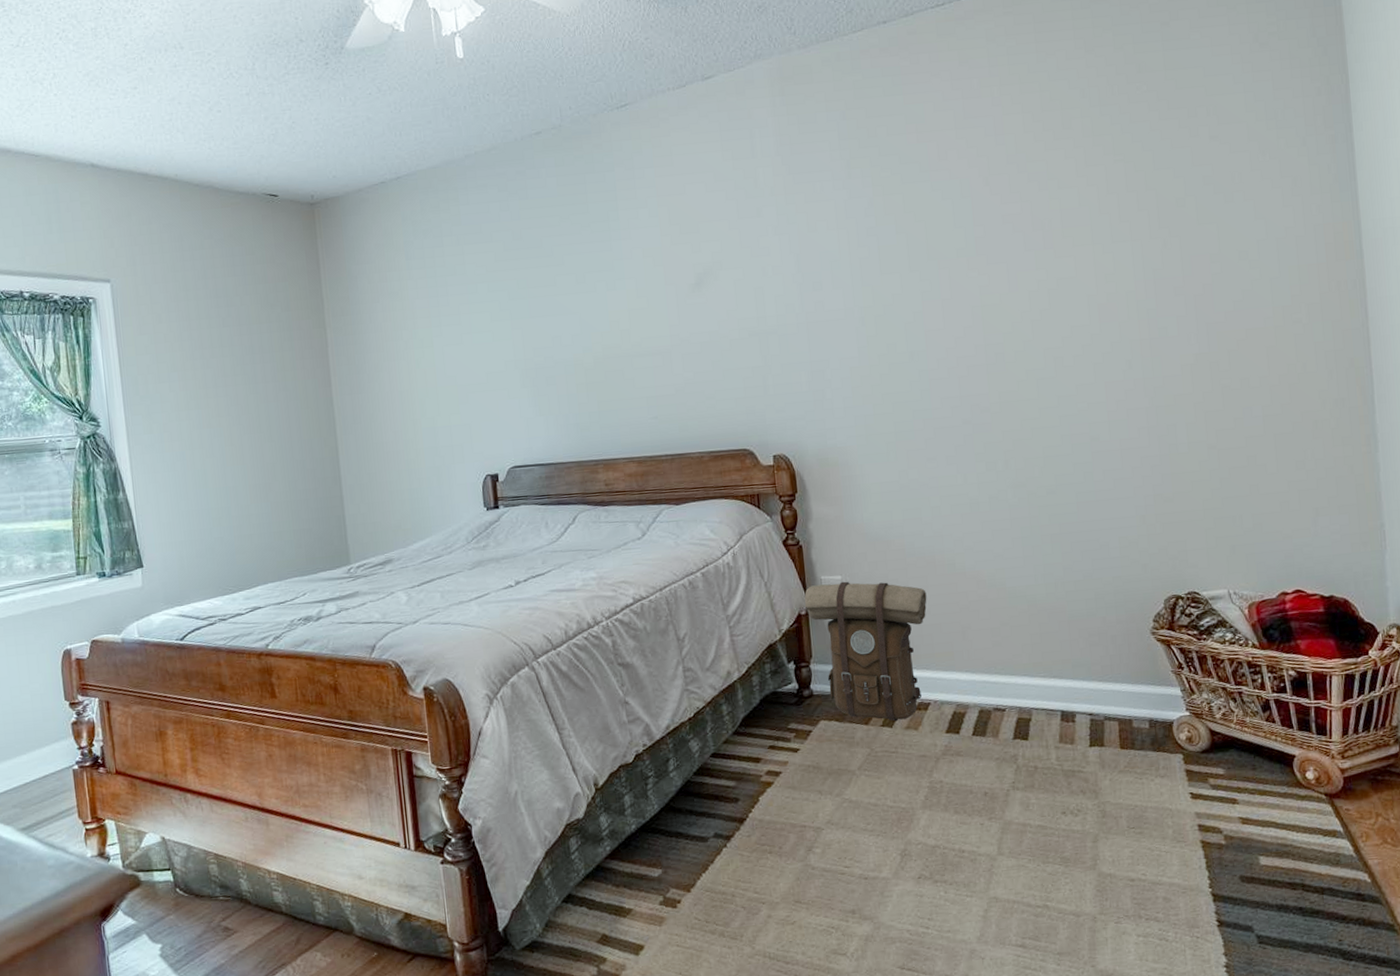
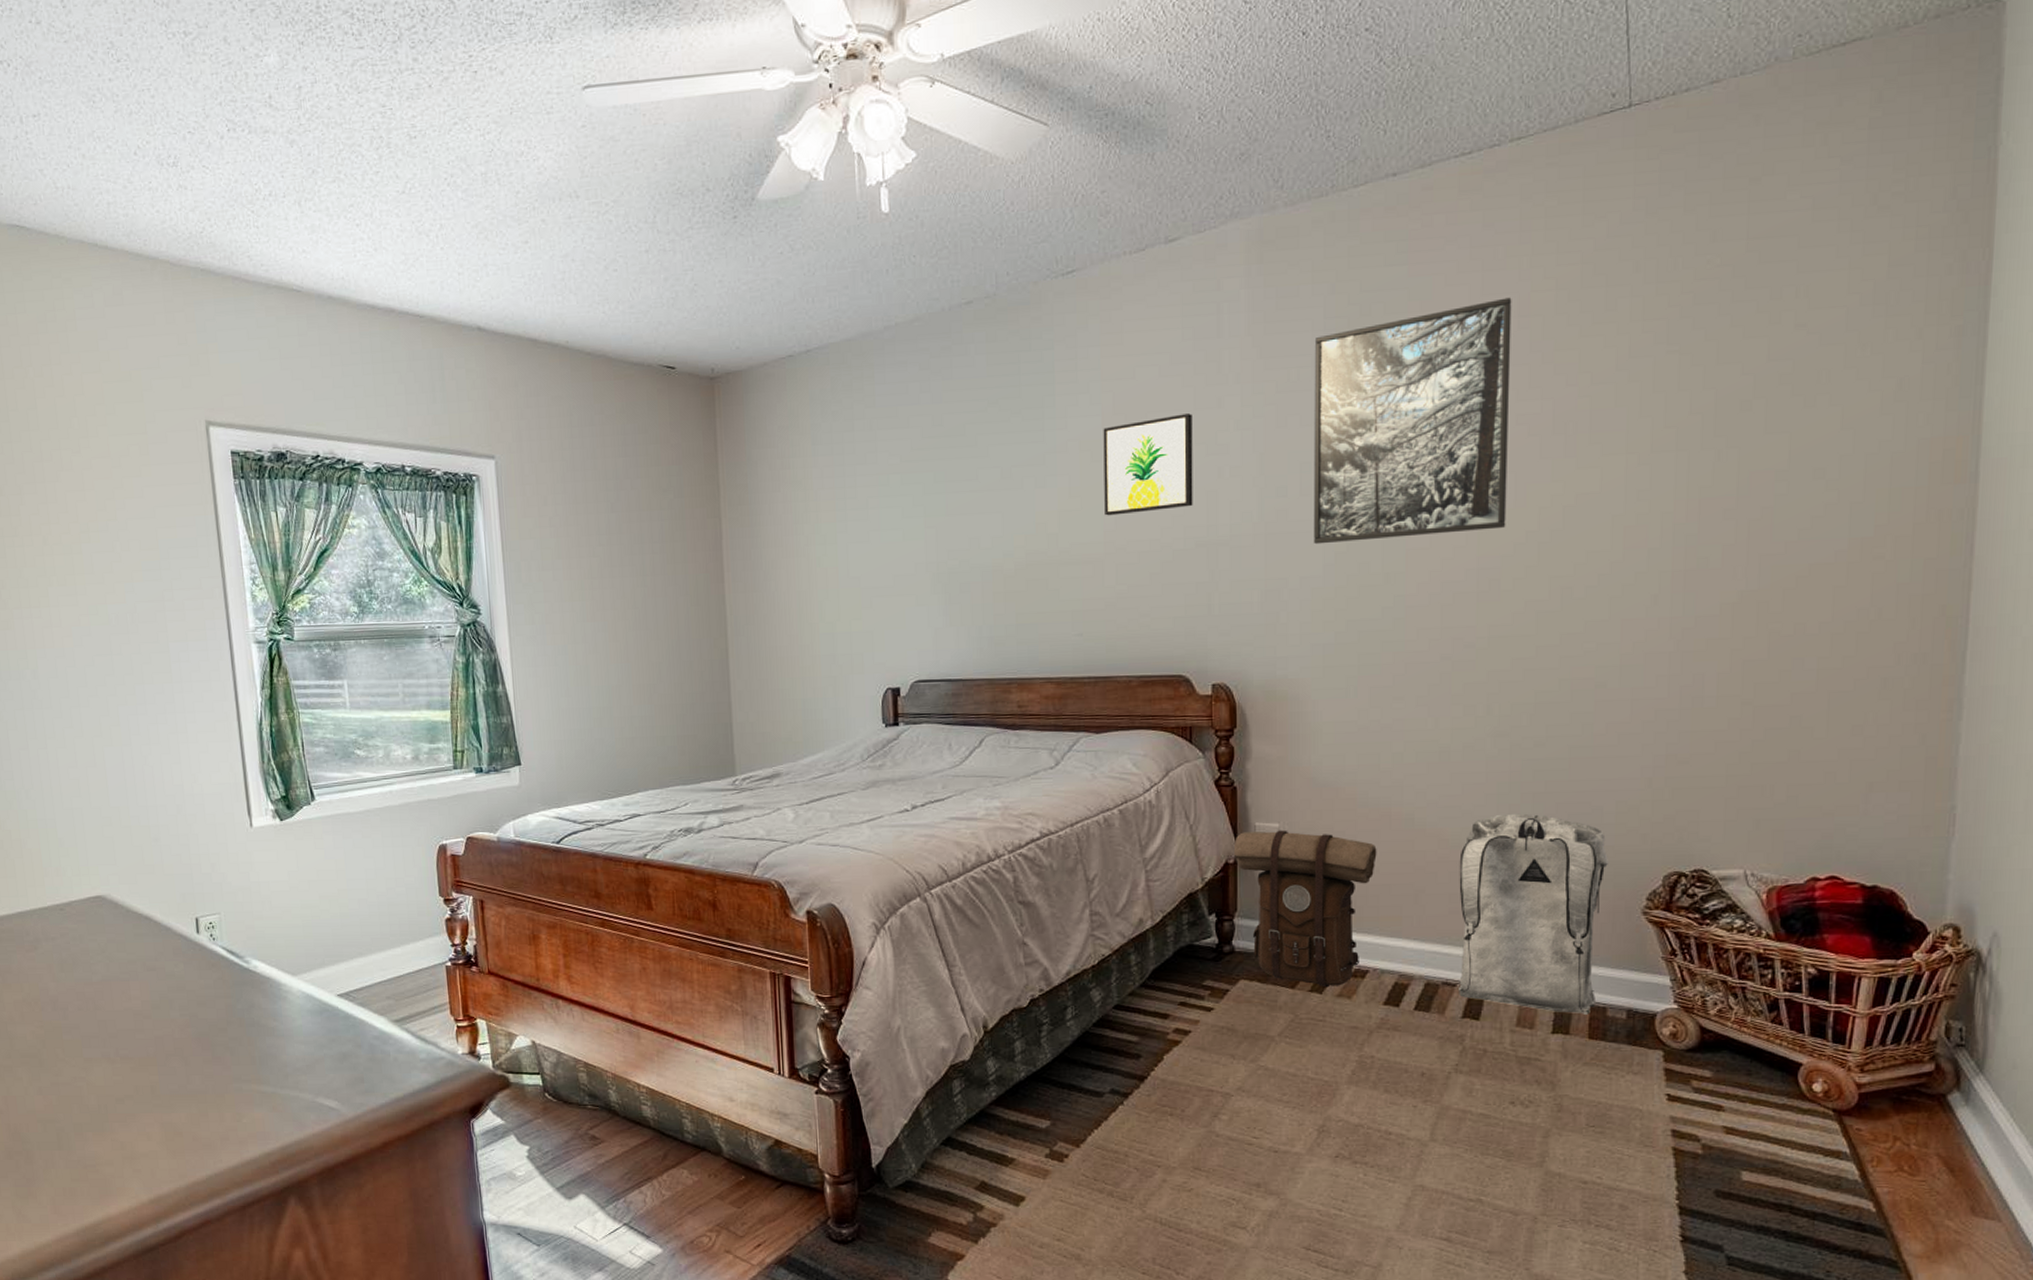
wall art: none [662,222,744,313] -> present [1103,413,1193,516]
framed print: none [833,120,1004,330] -> present [1314,297,1512,545]
backpack: none [996,552,1122,728] -> present [1459,813,1609,1015]

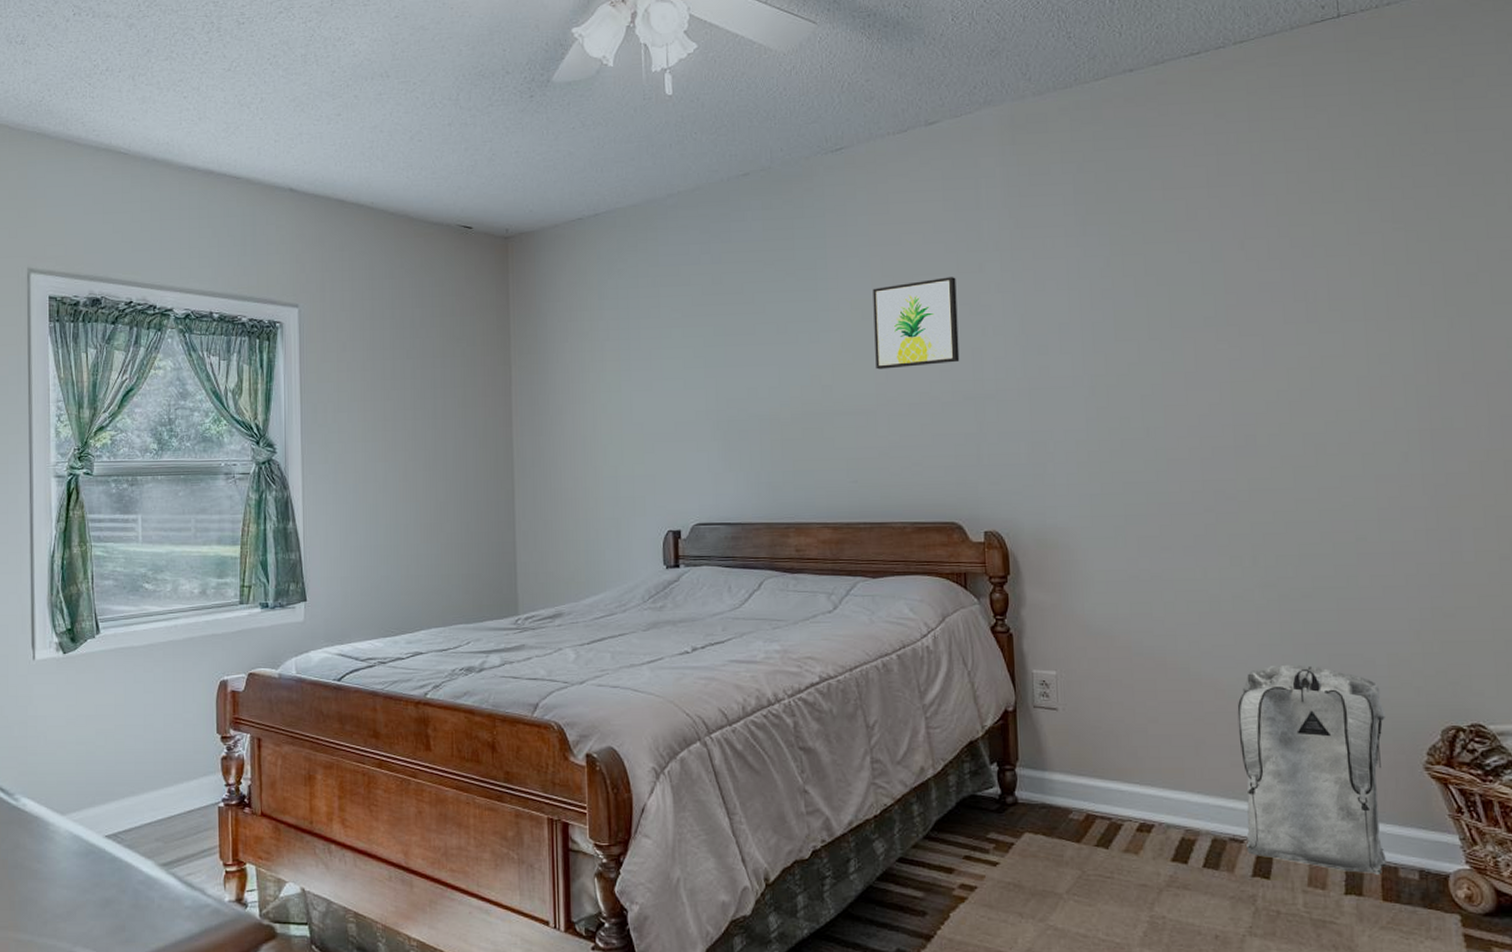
backpack: present [1233,830,1377,988] -> none [1012,677,1155,842]
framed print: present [1314,297,1512,545] -> none [1066,178,1258,400]

